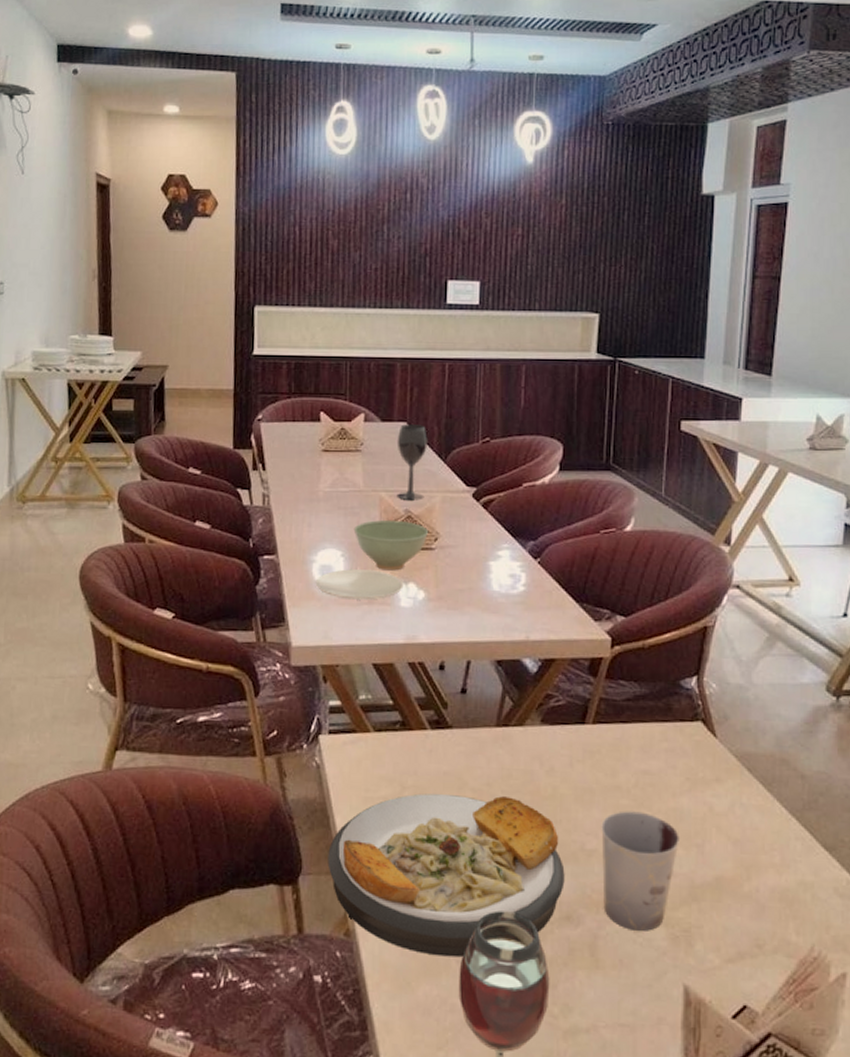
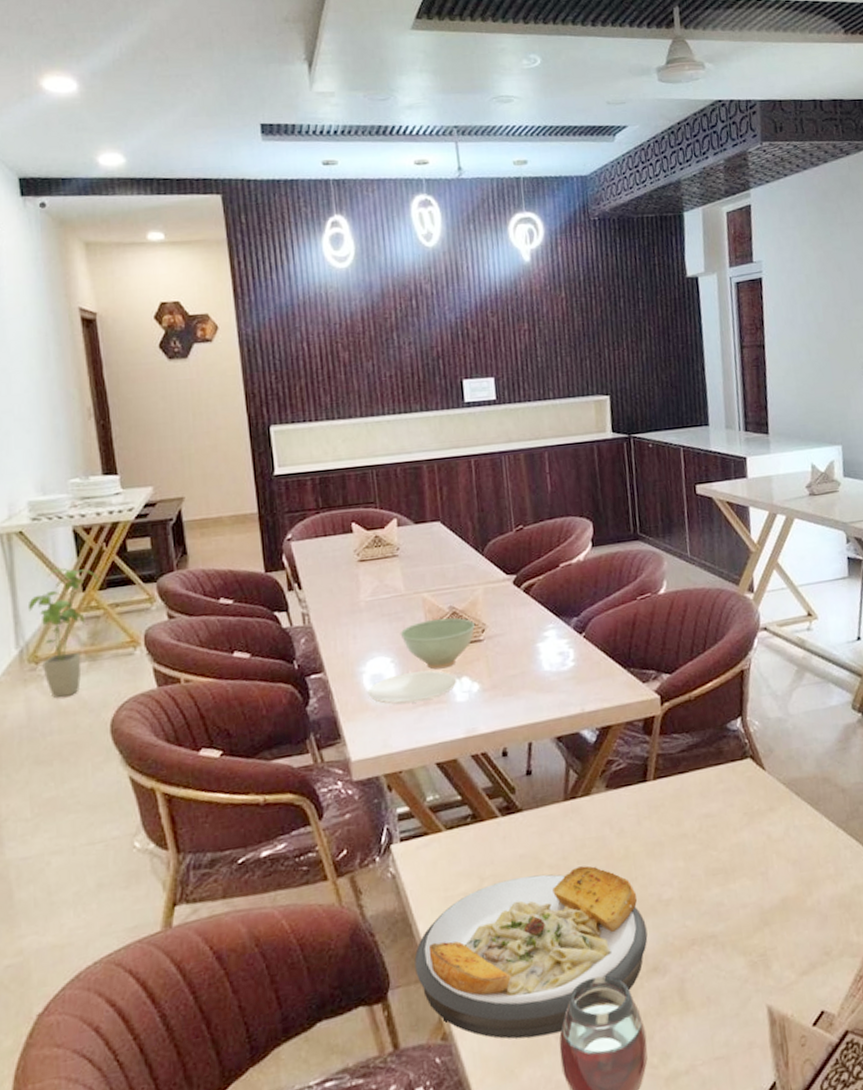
house plant: none [21,417,85,537] -> present [27,567,99,698]
wine glass: present [396,424,428,500] -> none [432,522,467,598]
cup: present [601,811,679,931] -> none [674,853,746,967]

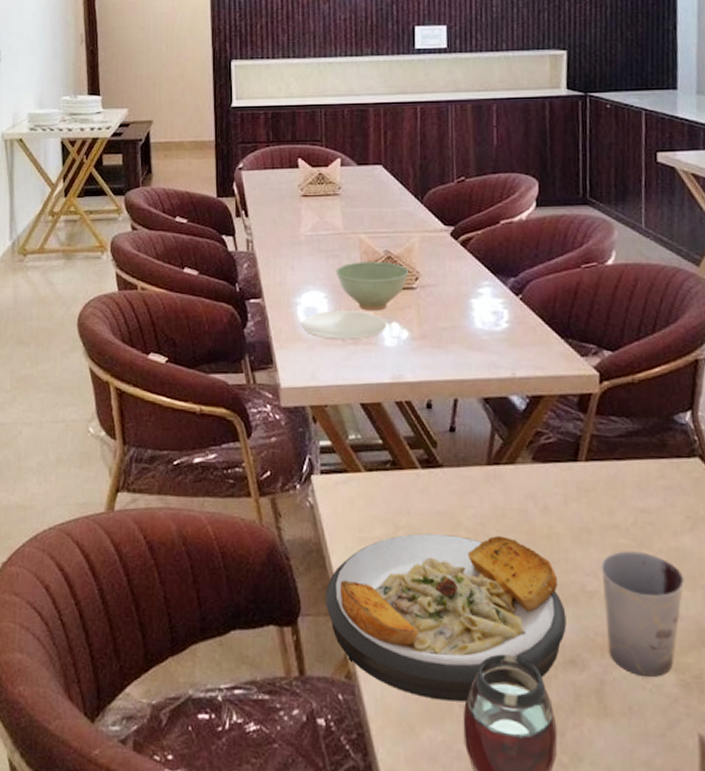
house plant: present [27,567,99,698] -> none [21,174,78,288]
cup: none [674,853,746,967] -> present [601,551,684,677]

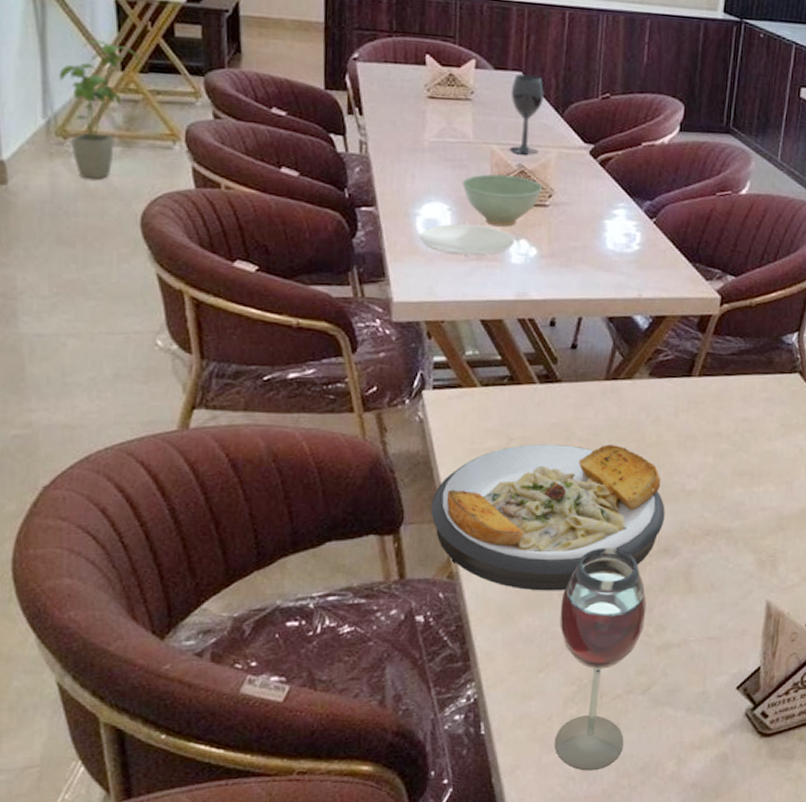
house plant: none [21,174,78,288] -> present [58,39,140,179]
wine glass: none [373,167,403,241] -> present [509,74,544,155]
cup: present [601,551,684,677] -> none [699,454,772,558]

